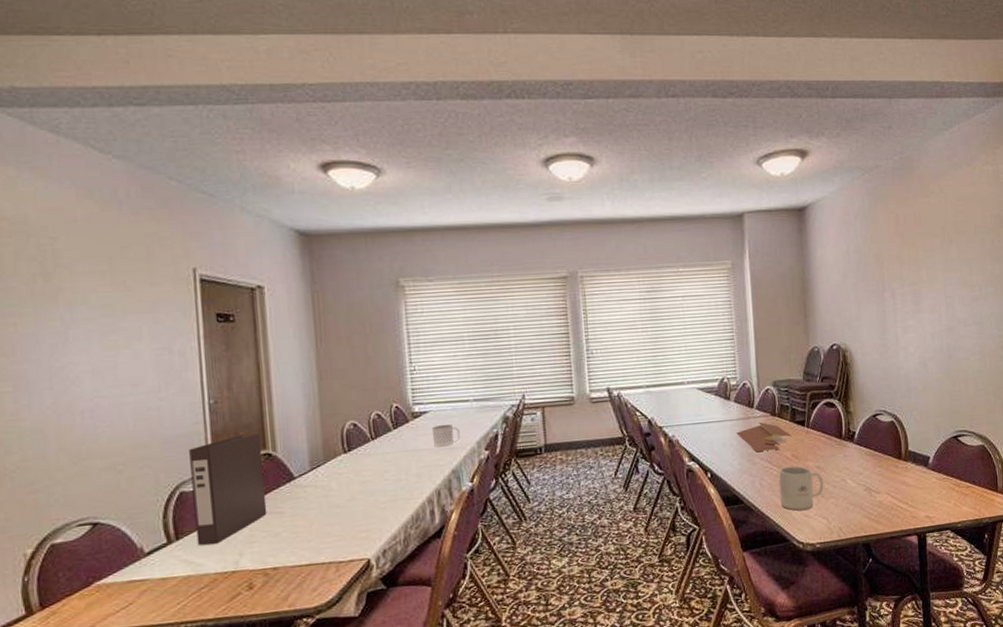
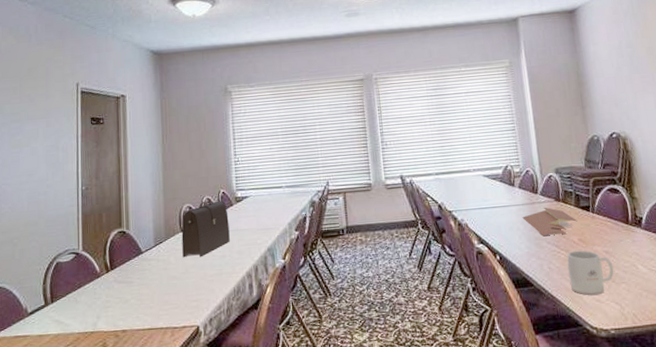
binder: present [189,432,267,545] -> none [65,213,120,308]
briefcase: none [344,416,406,483] -> present [181,200,230,258]
mug: present [431,424,460,448] -> none [251,207,275,229]

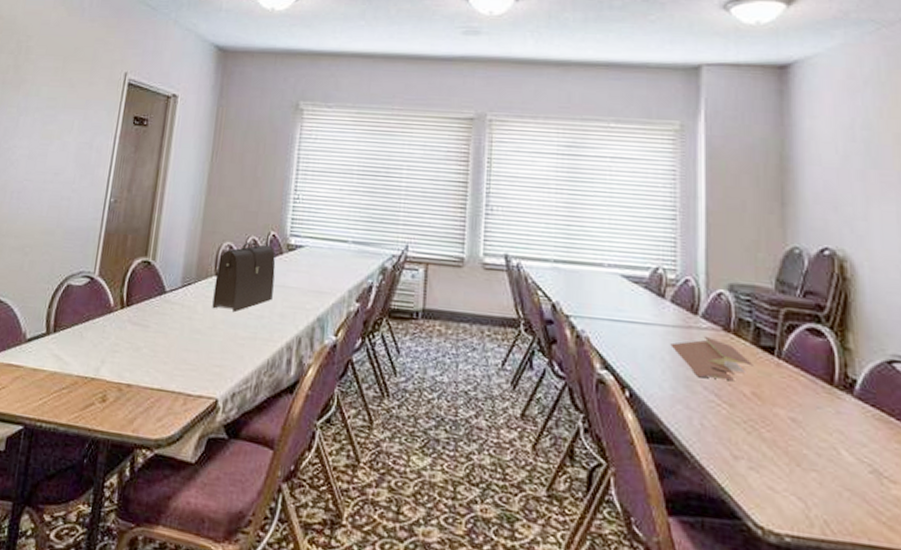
mug: present [567,250,614,295] -> none [729,407,801,479]

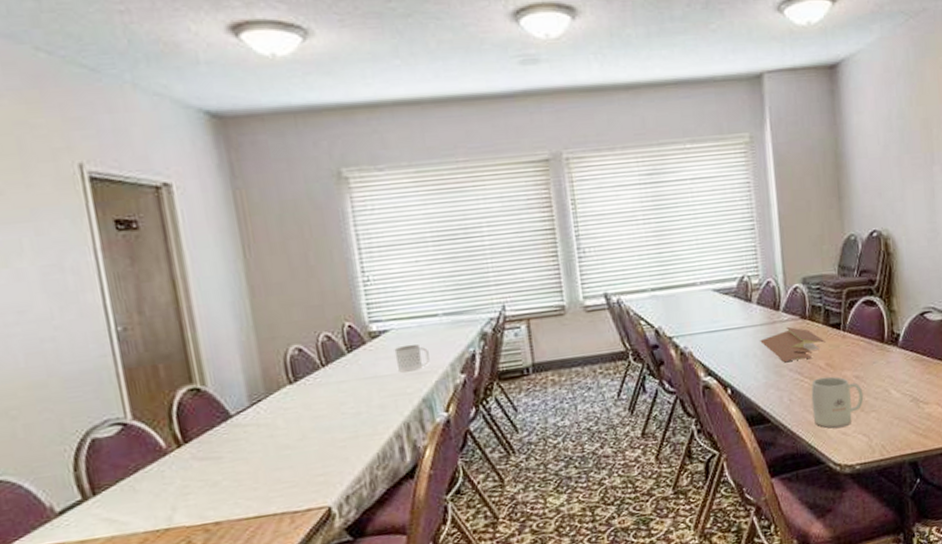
briefcase: present [212,242,276,313] -> none [289,337,366,420]
mug: none [302,263,333,290] -> present [394,344,430,373]
mug: none [729,407,801,479] -> present [811,376,864,429]

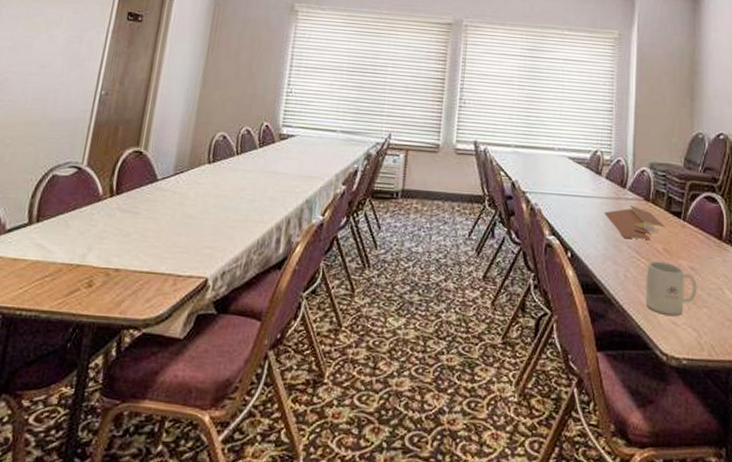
mug: present [394,344,430,373] -> none [293,151,321,175]

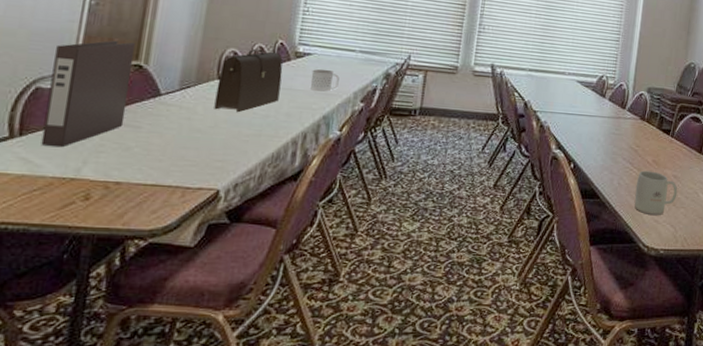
binder: none [54,127,137,233] -> present [41,40,135,147]
briefcase: none [204,132,268,198] -> present [214,48,283,113]
mug: none [293,151,321,175] -> present [309,69,339,92]
papers: present [604,205,665,241] -> none [605,123,656,154]

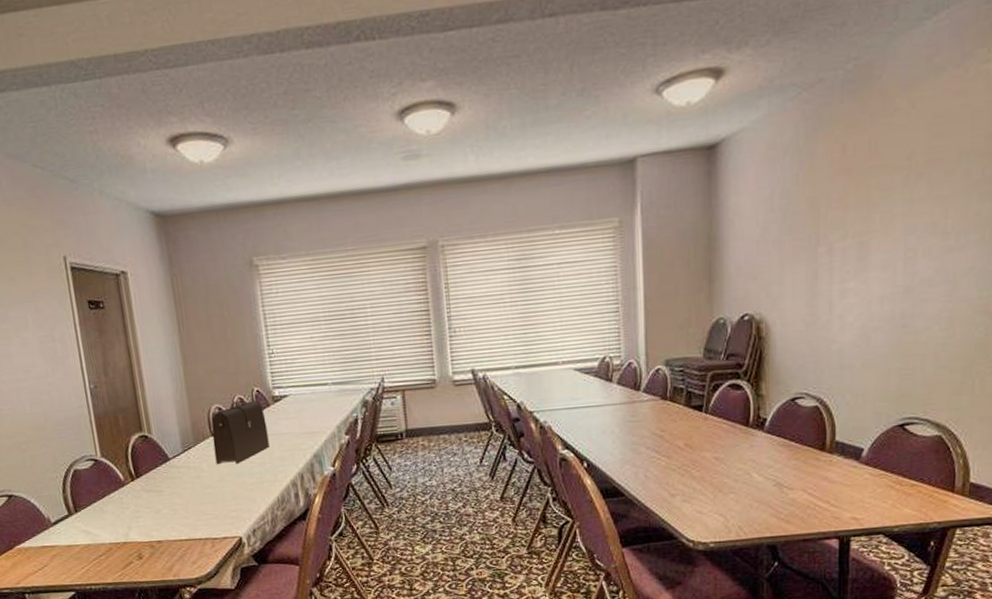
binder: present [41,40,135,147] -> none [77,415,149,518]
mug: present [309,69,339,92] -> none [292,408,320,432]
mug: present [634,170,678,215] -> none [667,456,723,506]

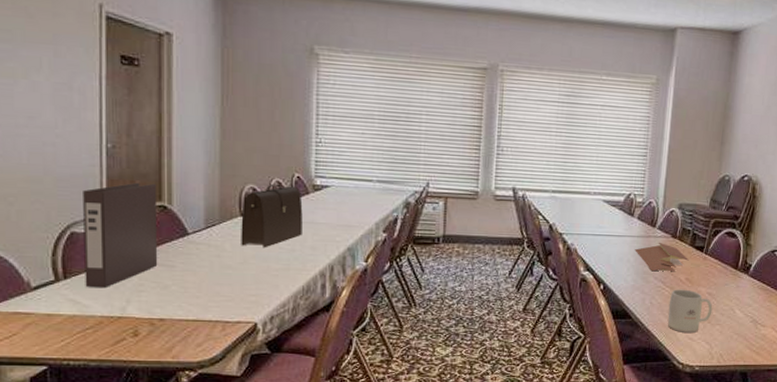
binder: none [77,415,149,518] -> present [83,182,158,287]
papers: none [618,406,686,441] -> present [635,242,689,272]
mug: none [667,456,723,506] -> present [667,289,713,333]

